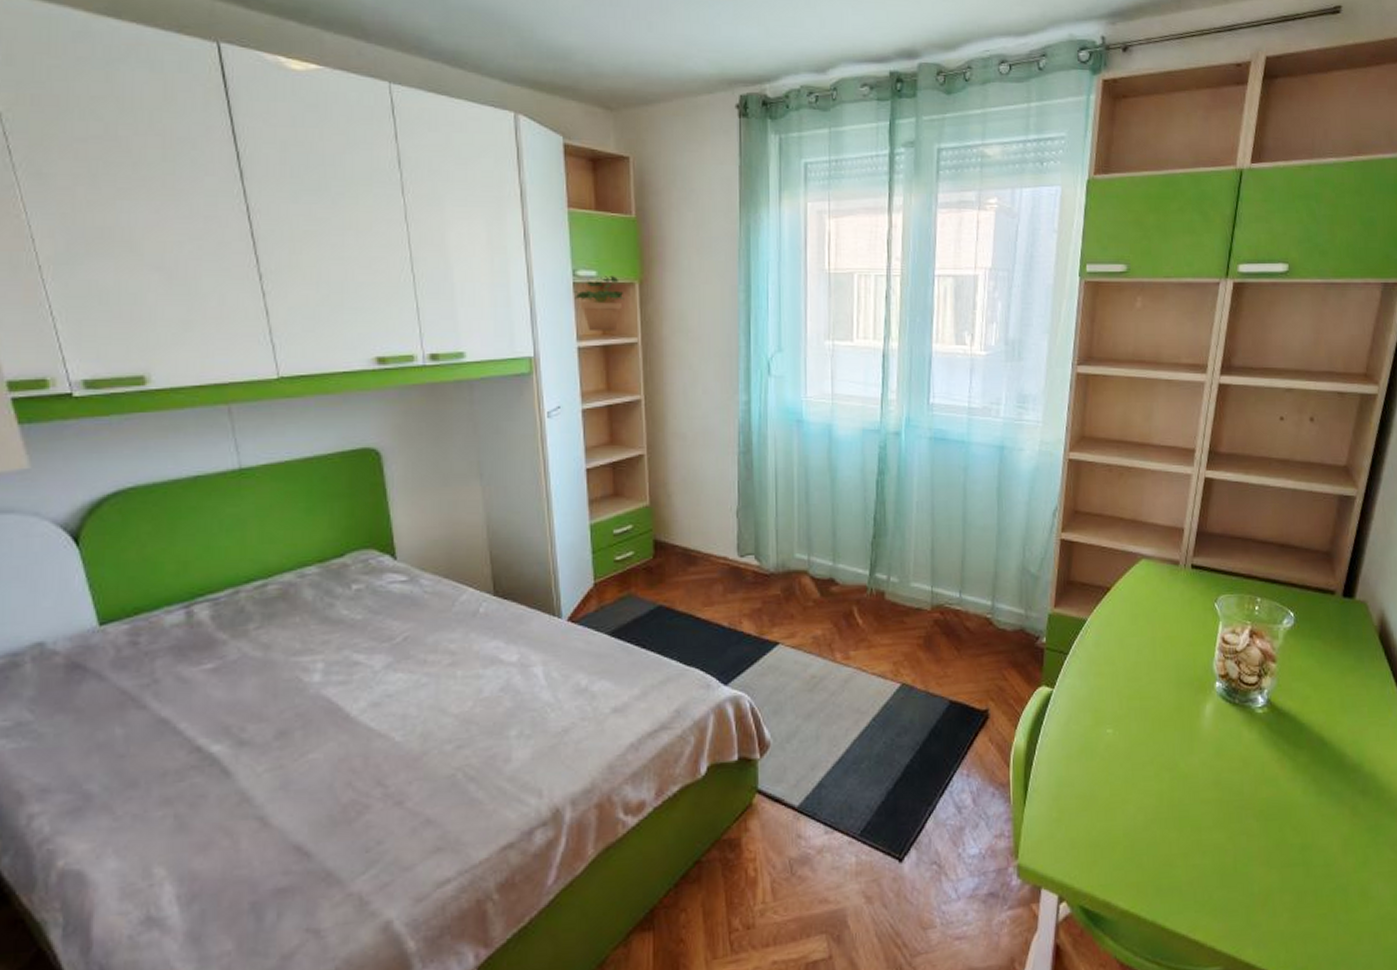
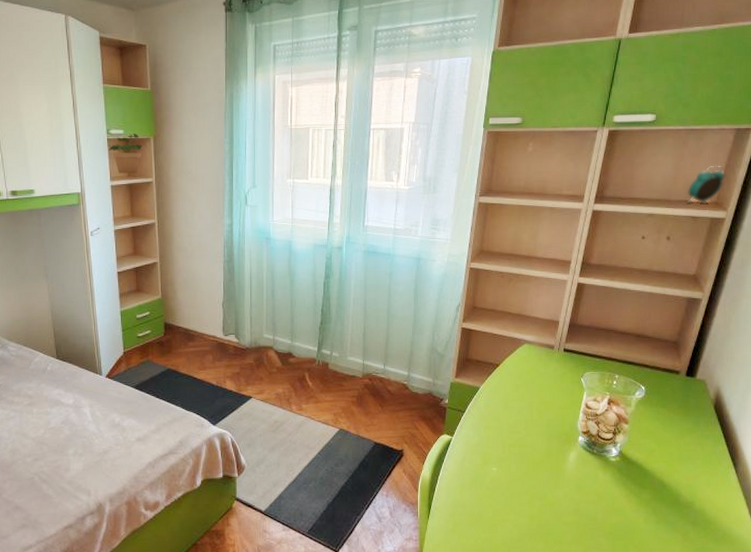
alarm clock: none [1331,329,1375,376] -> present [688,166,726,203]

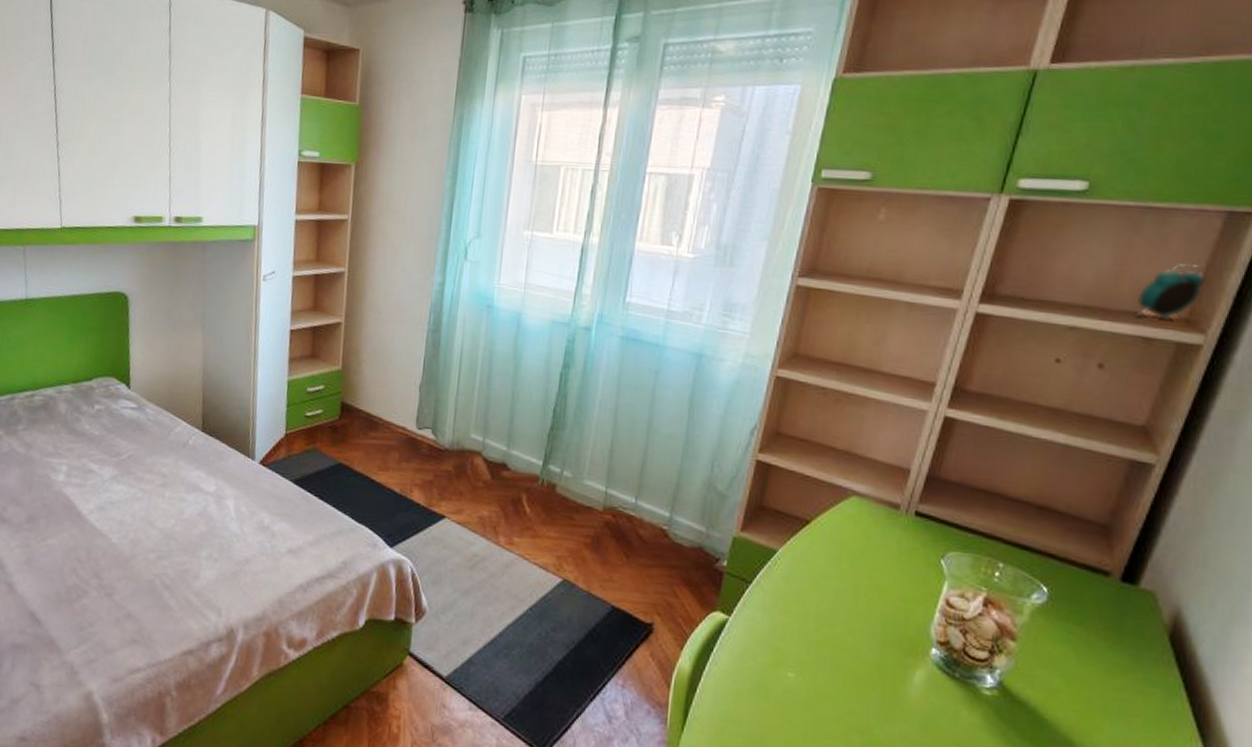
potted plant: present [107,134,143,174] -> none [297,157,341,208]

